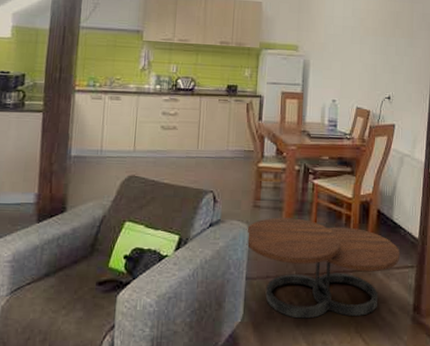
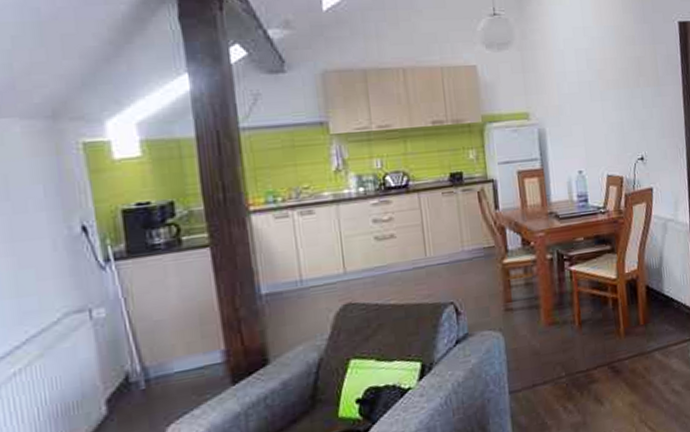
coffee table: present [246,217,401,319] -> none [500,310,677,423]

